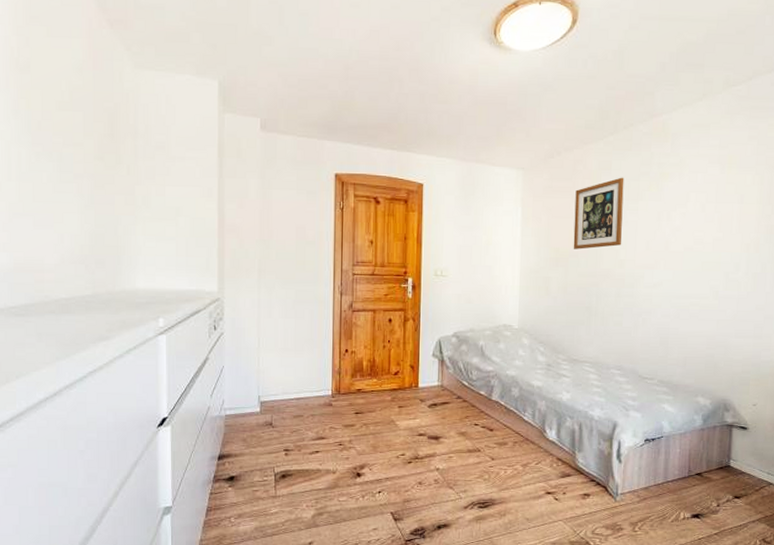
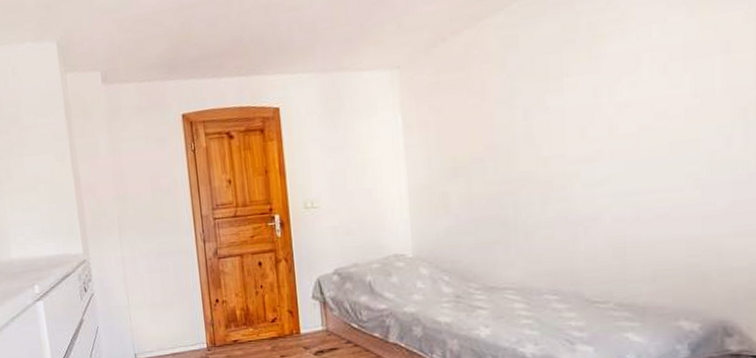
wall art: present [573,177,624,250] -> none [471,52,544,154]

